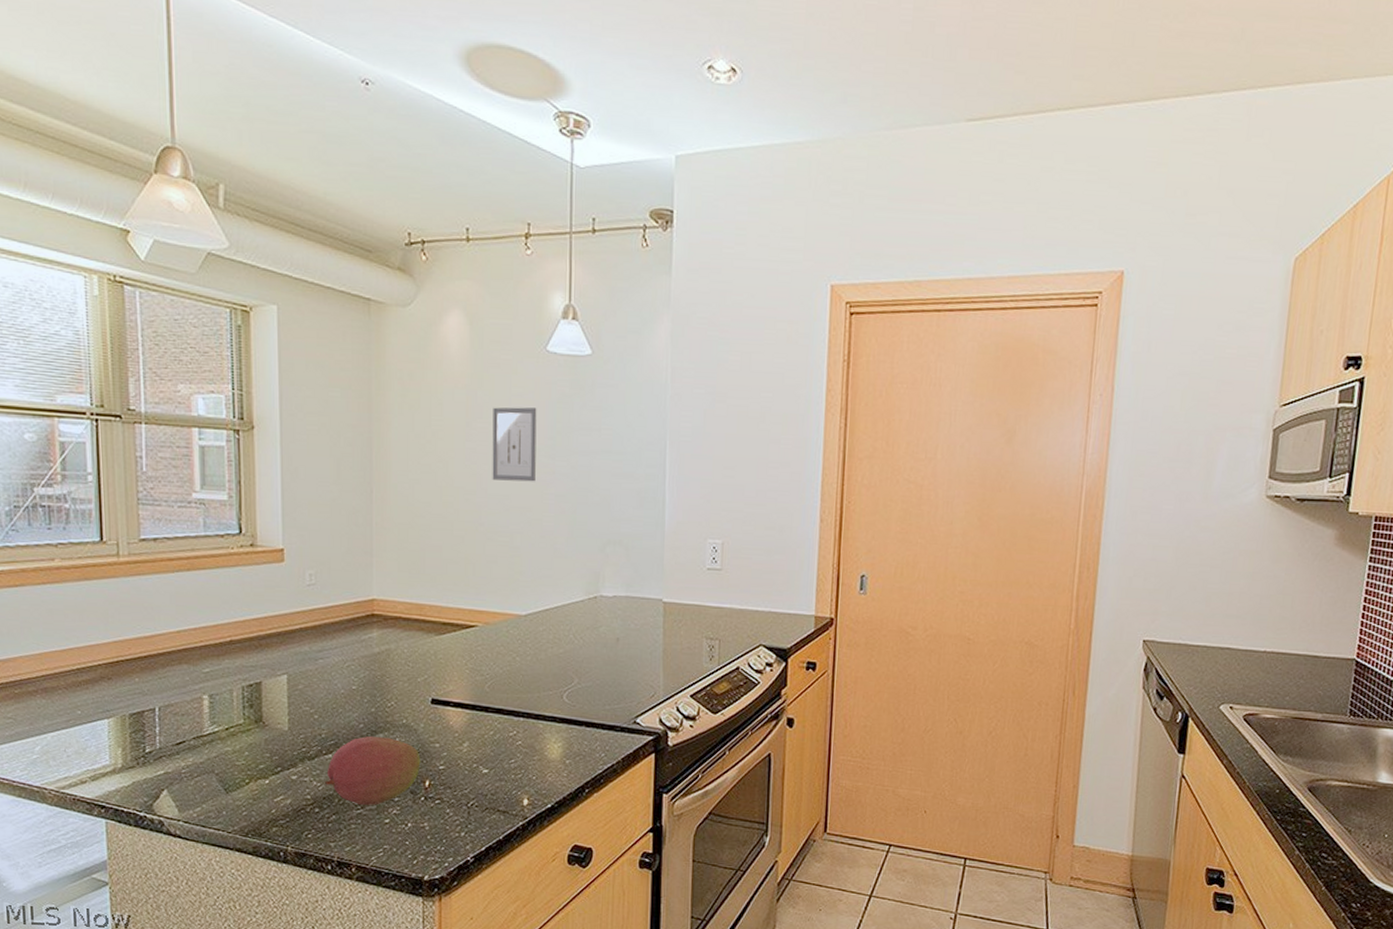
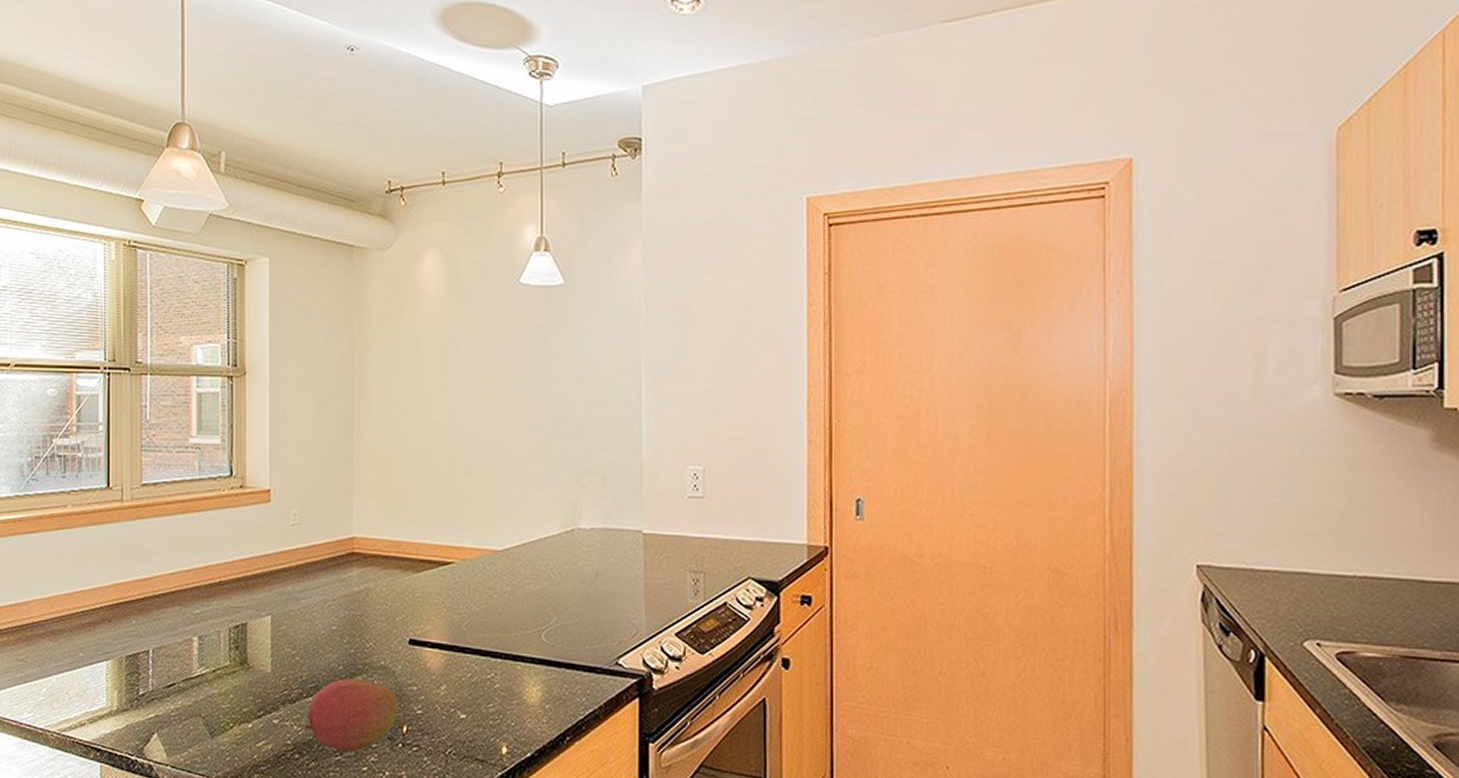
wall art: present [492,407,537,482] -> none [468,340,511,414]

